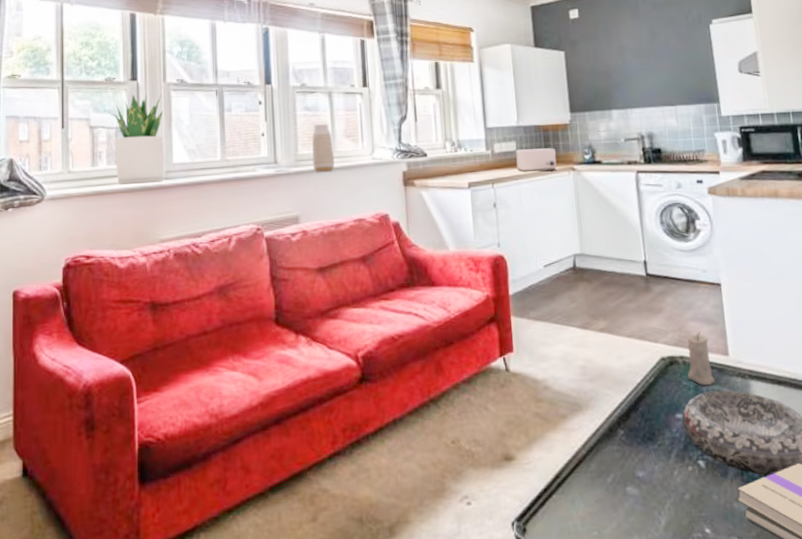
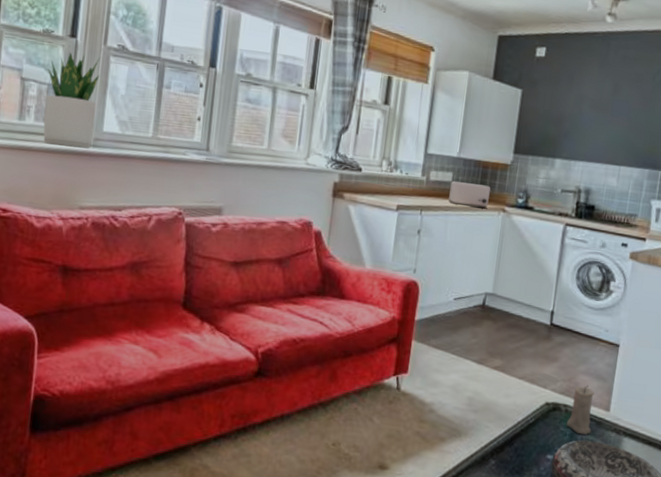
vase: present [312,124,335,173] -> none [244,118,269,170]

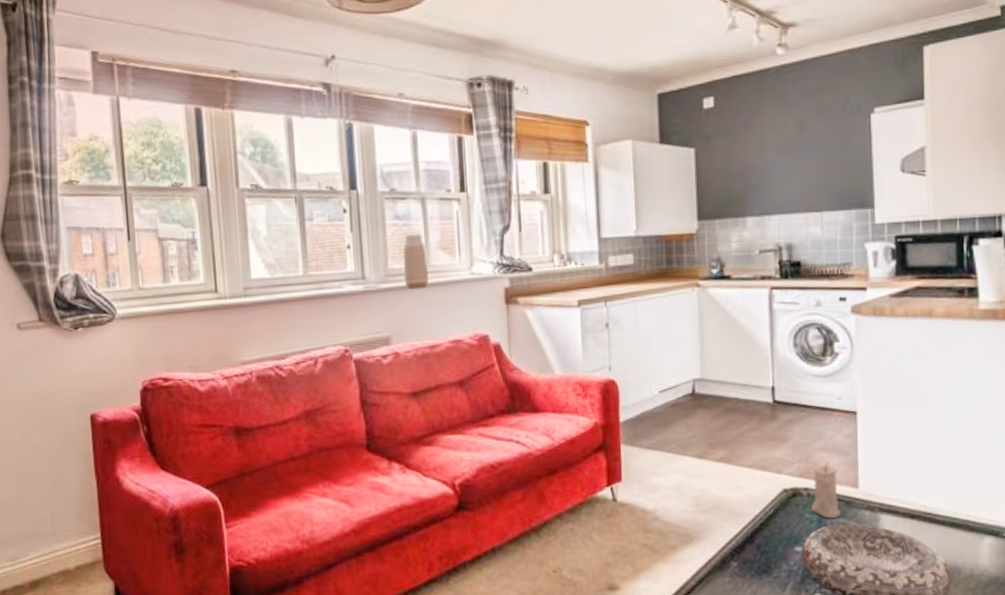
planter: present [43,53,101,149] -> none [184,201,242,302]
vase: none [244,118,269,170] -> present [403,234,429,290]
toaster: present [448,181,491,209] -> none [633,261,680,289]

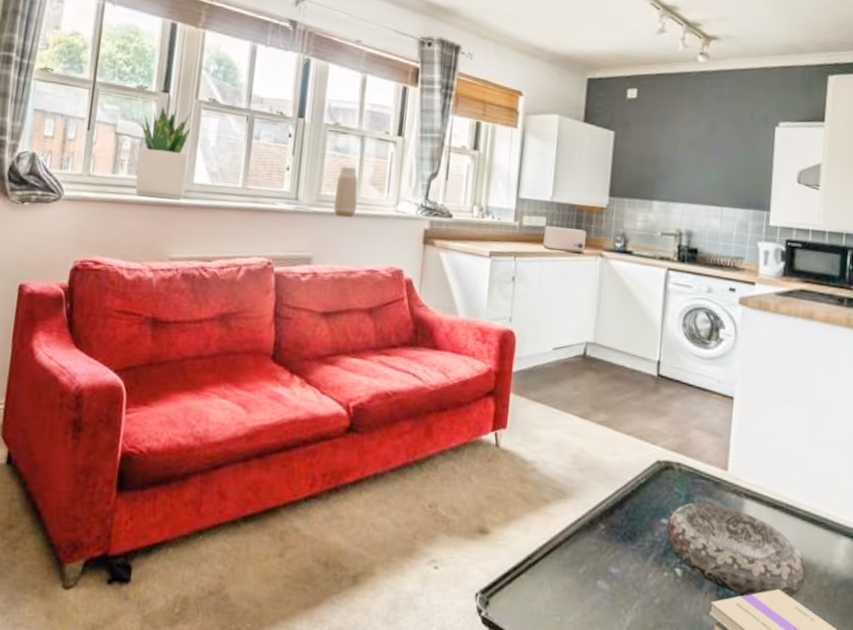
planter: none [184,201,242,302] -> present [135,107,192,200]
toaster: none [633,261,680,289] -> present [543,226,587,254]
candle: present [810,462,841,519] -> none [680,441,710,497]

